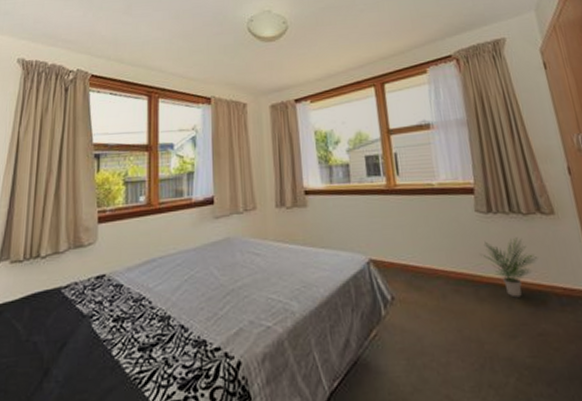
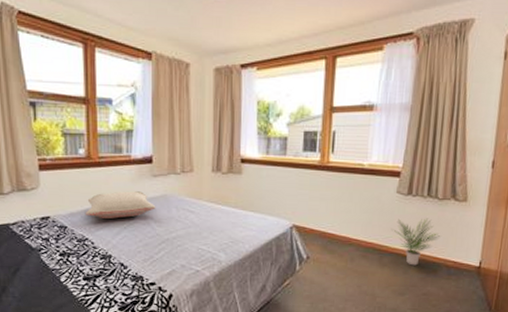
pillow: none [143,236,219,271] -> present [85,191,156,219]

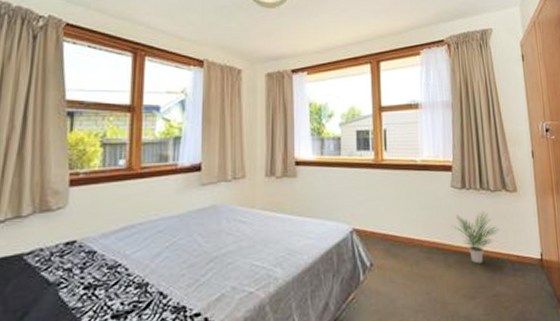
pillow: present [85,191,156,219] -> none [120,203,204,238]

